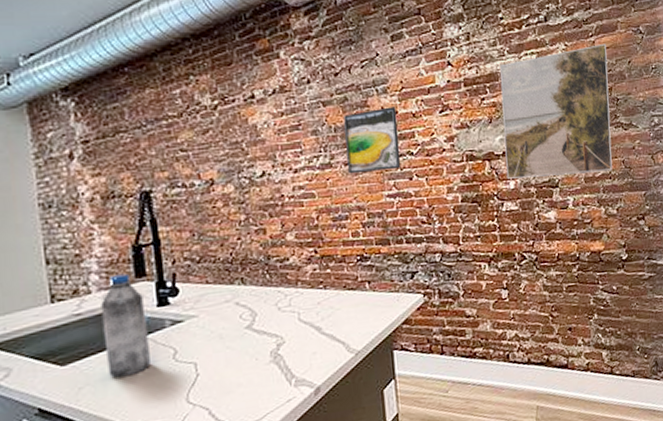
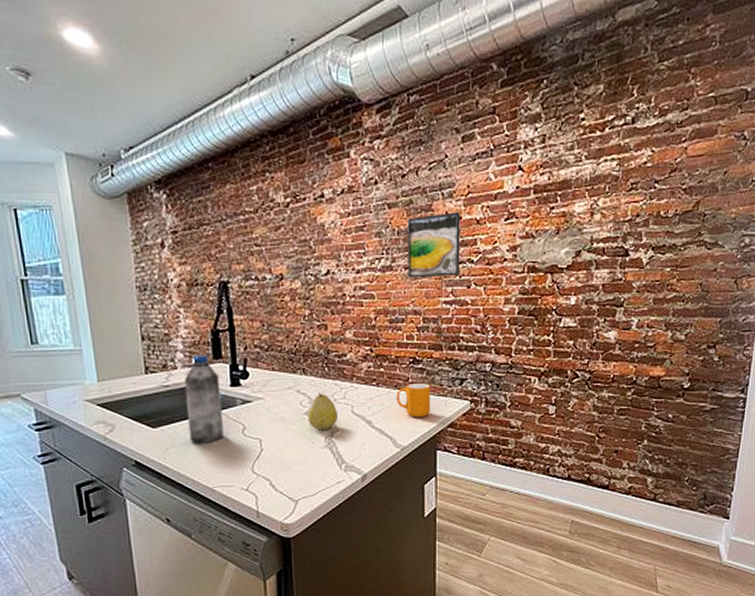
fruit: none [249,302,284,345] -> present [307,393,338,431]
mug: none [345,280,383,318] -> present [396,382,431,417]
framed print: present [500,43,613,179] -> none [568,150,701,294]

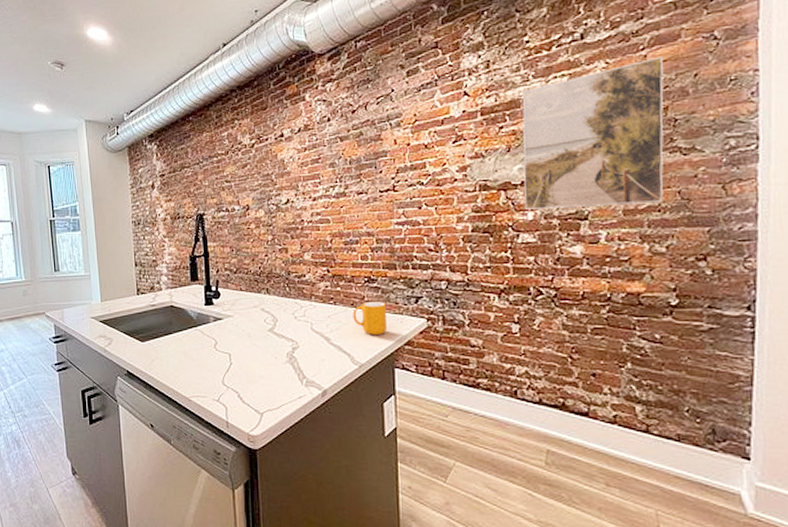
water bottle: present [184,354,223,444] -> none [168,277,198,357]
fruit: present [307,393,338,431] -> none [271,311,298,347]
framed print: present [408,212,460,278] -> none [358,139,411,203]
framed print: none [568,150,701,294] -> present [522,56,664,210]

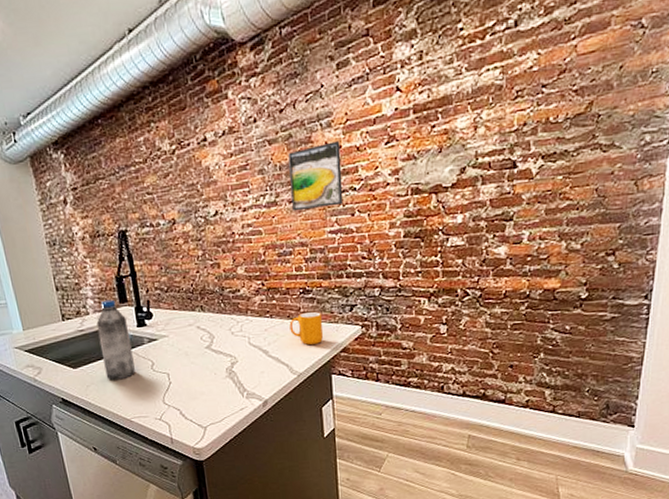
water bottle: none [168,277,198,357] -> present [96,299,135,381]
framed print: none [358,139,411,203] -> present [288,141,344,212]
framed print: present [522,56,664,210] -> none [454,46,593,213]

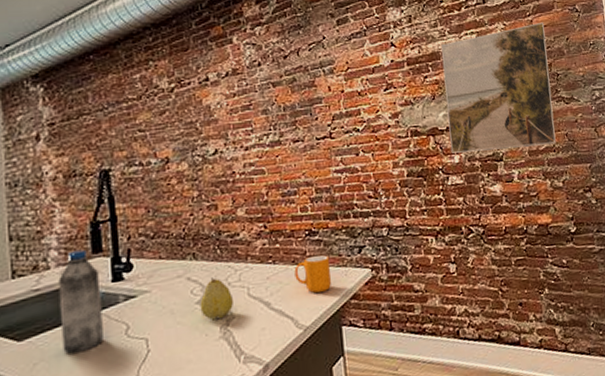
fruit: none [208,327,237,363] -> present [200,278,233,320]
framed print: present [288,141,344,212] -> none [292,86,348,151]
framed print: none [454,46,593,213] -> present [441,22,556,153]

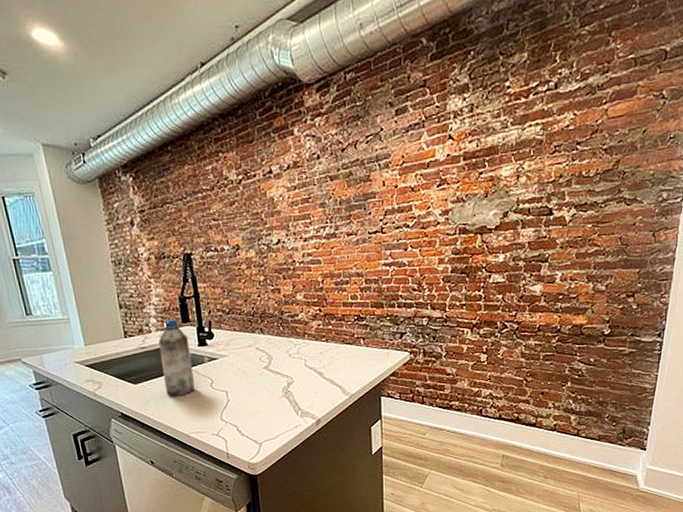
fruit: present [200,278,233,320] -> none [266,349,293,382]
mug: present [294,254,331,293] -> none [344,337,375,368]
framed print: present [441,22,556,153] -> none [496,111,621,252]

